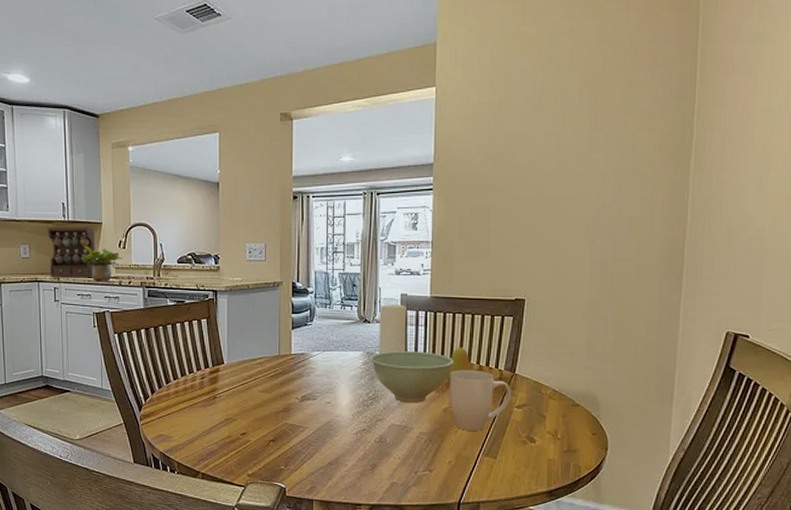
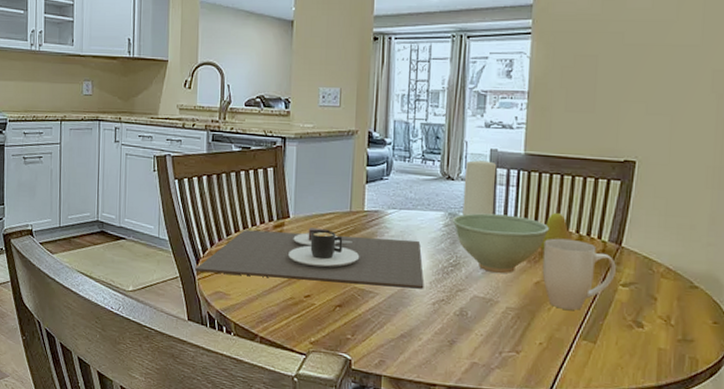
spice rack: present [47,227,96,278] -> none [111,64,160,119]
potted plant: present [80,246,122,282] -> none [143,85,187,123]
place setting: none [138,372,348,421] -> present [194,227,424,289]

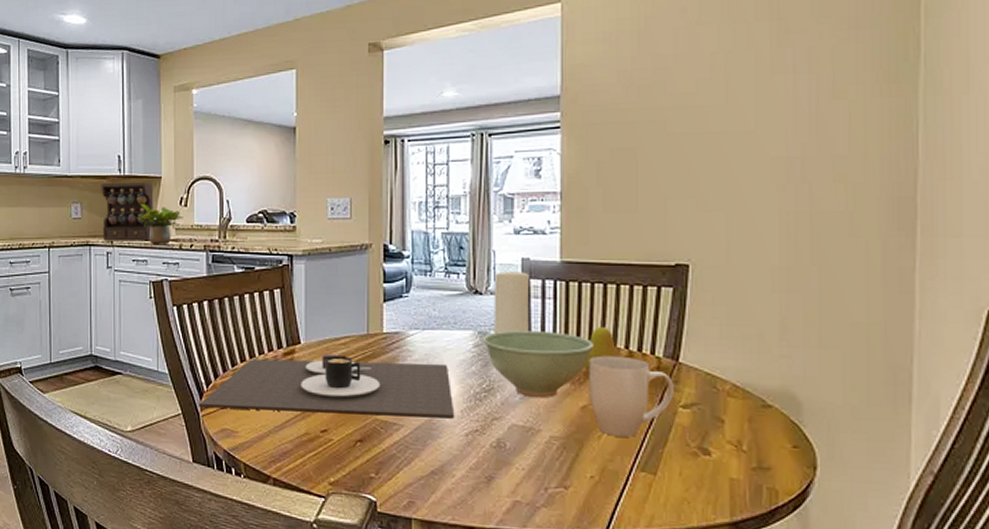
spice rack: none [111,64,160,119] -> present [101,183,154,241]
potted plant: none [143,85,187,123] -> present [136,204,183,245]

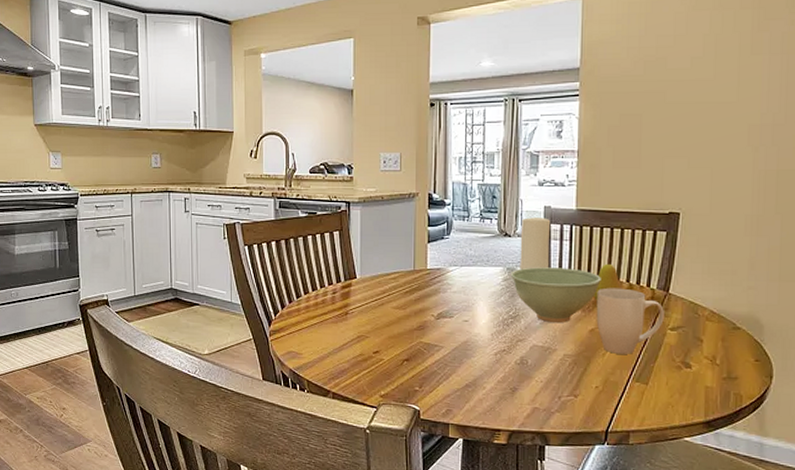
spice rack: present [101,183,154,241] -> none [178,137,227,189]
potted plant: present [136,204,183,245] -> none [211,156,253,192]
place setting: present [198,354,455,419] -> none [267,287,486,341]

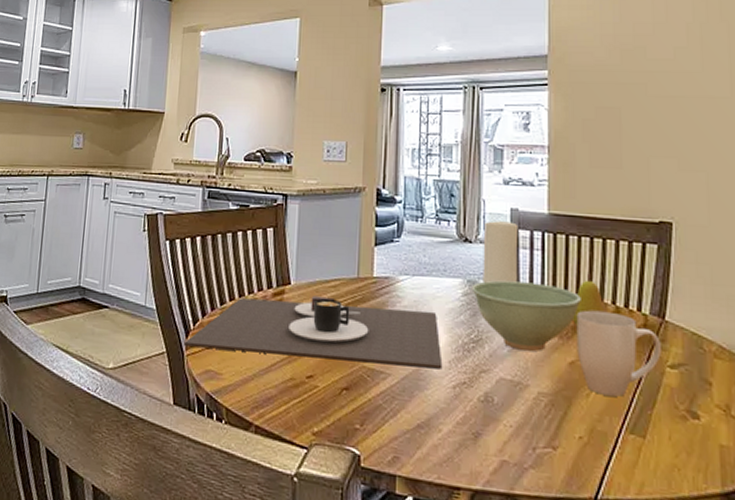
place setting: none [267,287,486,341] -> present [183,296,443,369]

